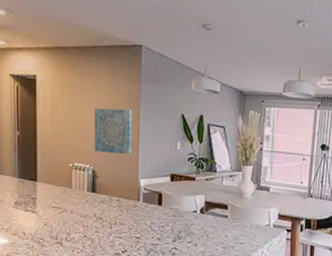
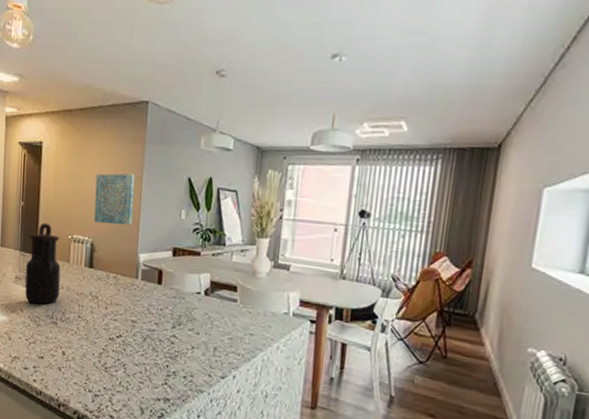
teapot: none [26,151,63,227] -> present [25,222,61,304]

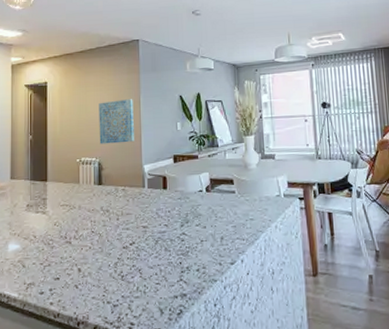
teapot: present [25,222,61,304] -> none [37,151,71,227]

